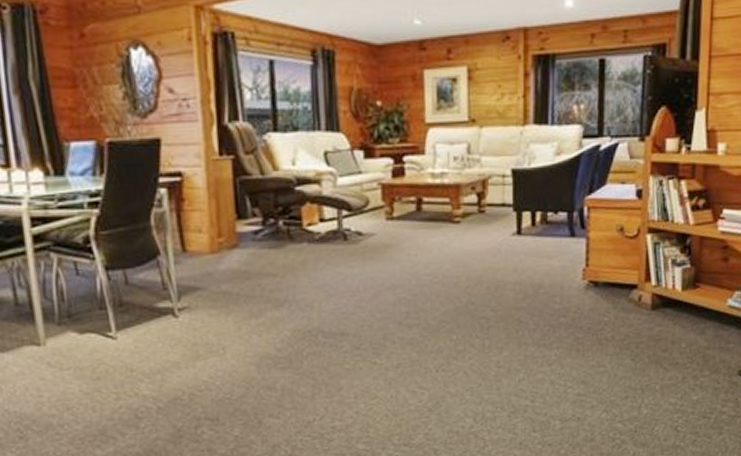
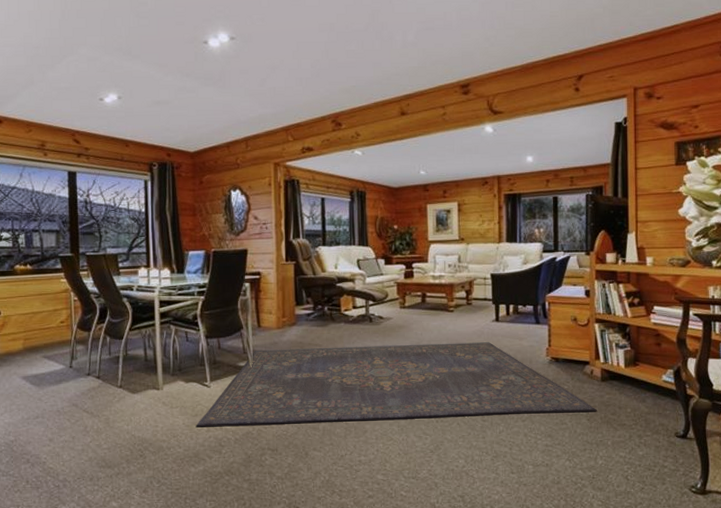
rug: none [98,263,645,395] -> present [195,342,598,428]

